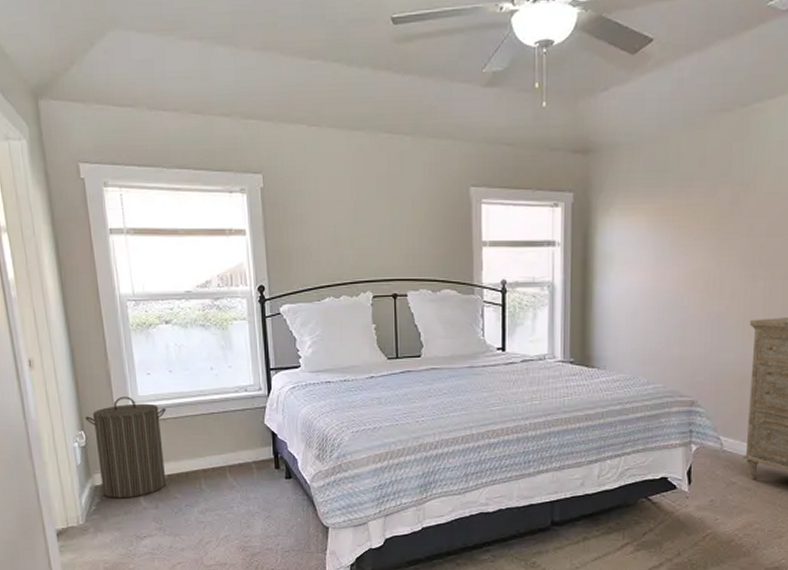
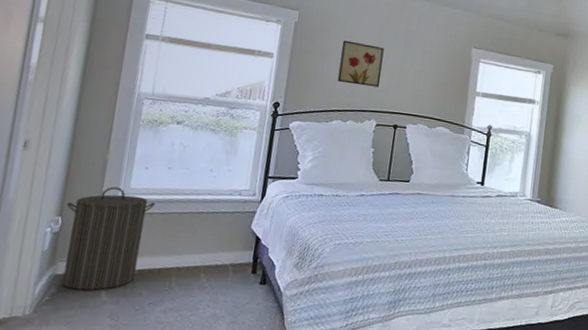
wall art: none [318,201,369,253] -> present [337,40,385,88]

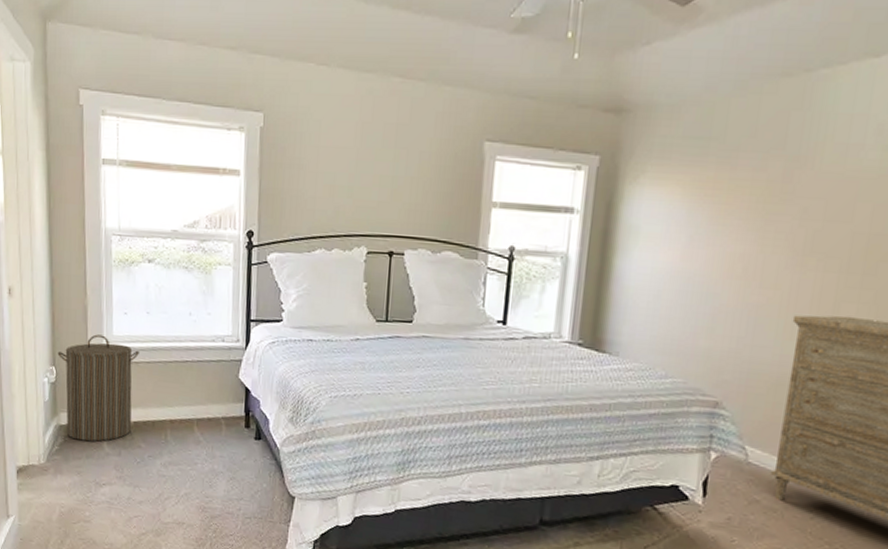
wall art: present [337,40,385,88] -> none [316,145,370,205]

